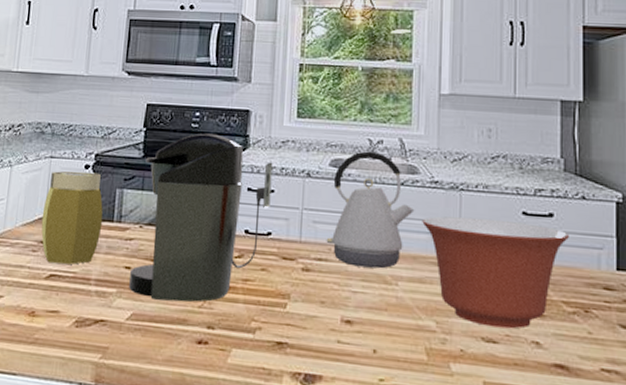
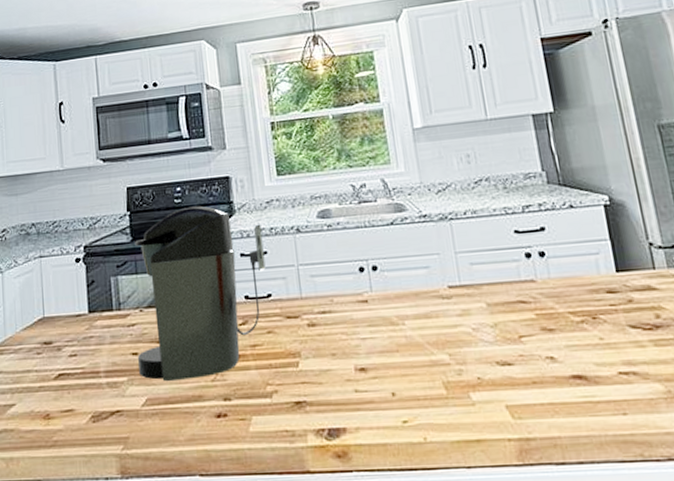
jar: present [41,171,103,265] -> none [40,264,103,362]
kettle: present [326,151,415,269] -> none [323,196,409,314]
mixing bowl: present [422,216,569,329] -> none [417,241,564,350]

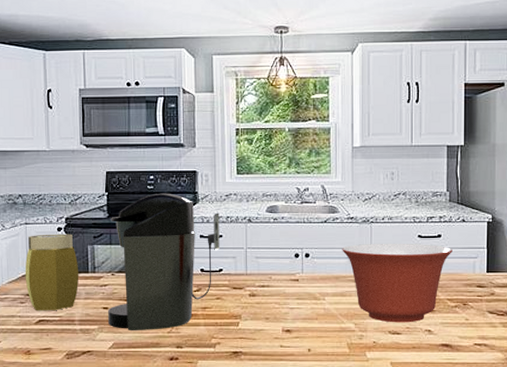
jar: none [40,264,103,362] -> present [25,234,79,310]
mixing bowl: none [417,241,564,350] -> present [342,243,452,323]

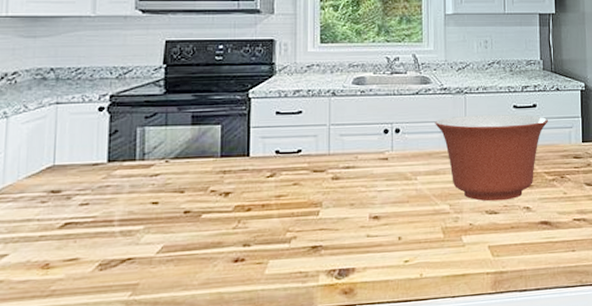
jar: present [25,234,79,310] -> none [50,114,124,211]
coffee maker: present [108,193,220,330] -> none [158,64,299,229]

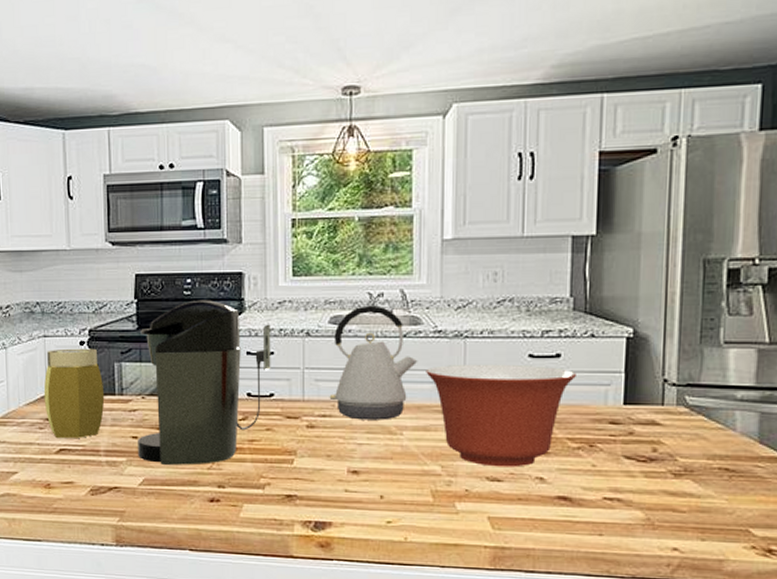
jar: none [50,114,124,211] -> present [43,348,105,438]
coffee maker: none [158,64,299,229] -> present [138,300,271,465]
kettle: none [353,68,428,169] -> present [329,305,418,420]

